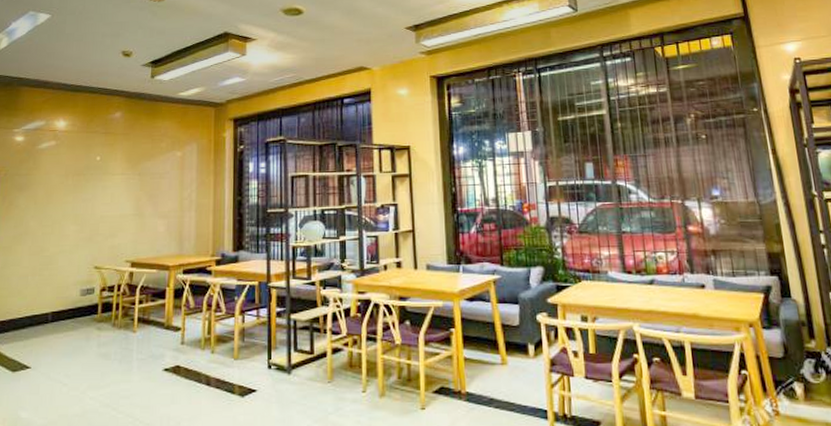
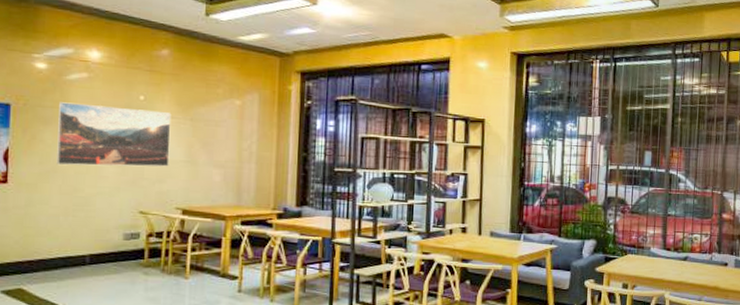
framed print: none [28,169,123,228] -> present [56,102,172,167]

